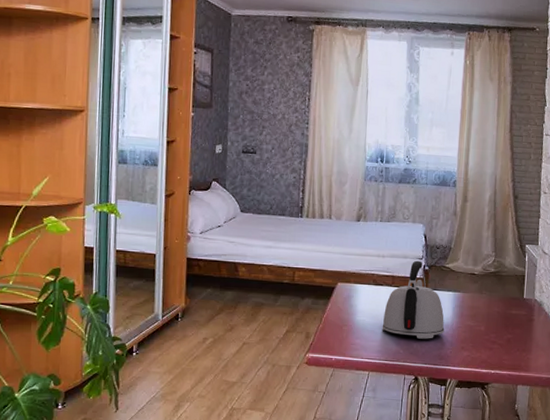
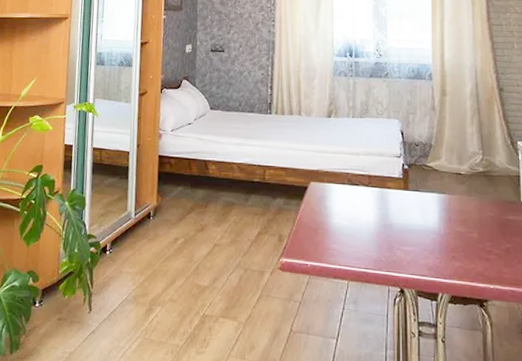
kettle: present [382,260,445,339] -> none [360,158,431,246]

